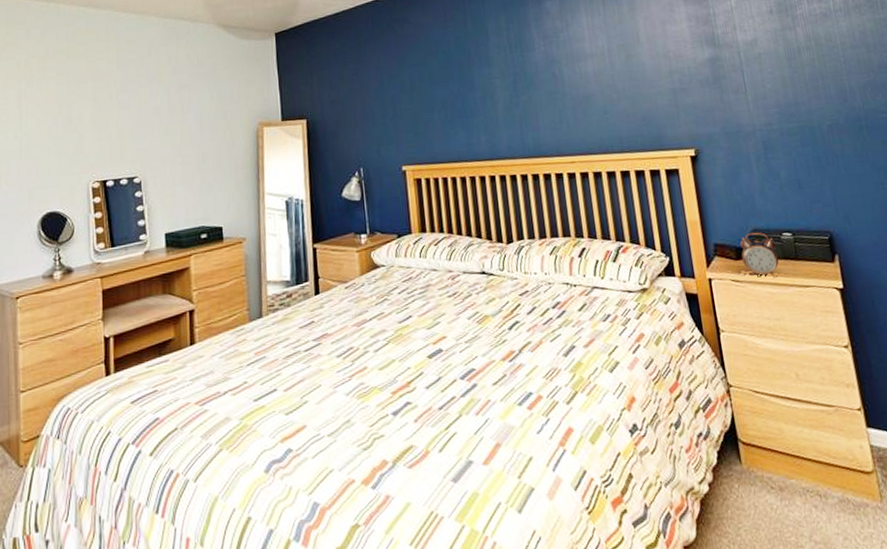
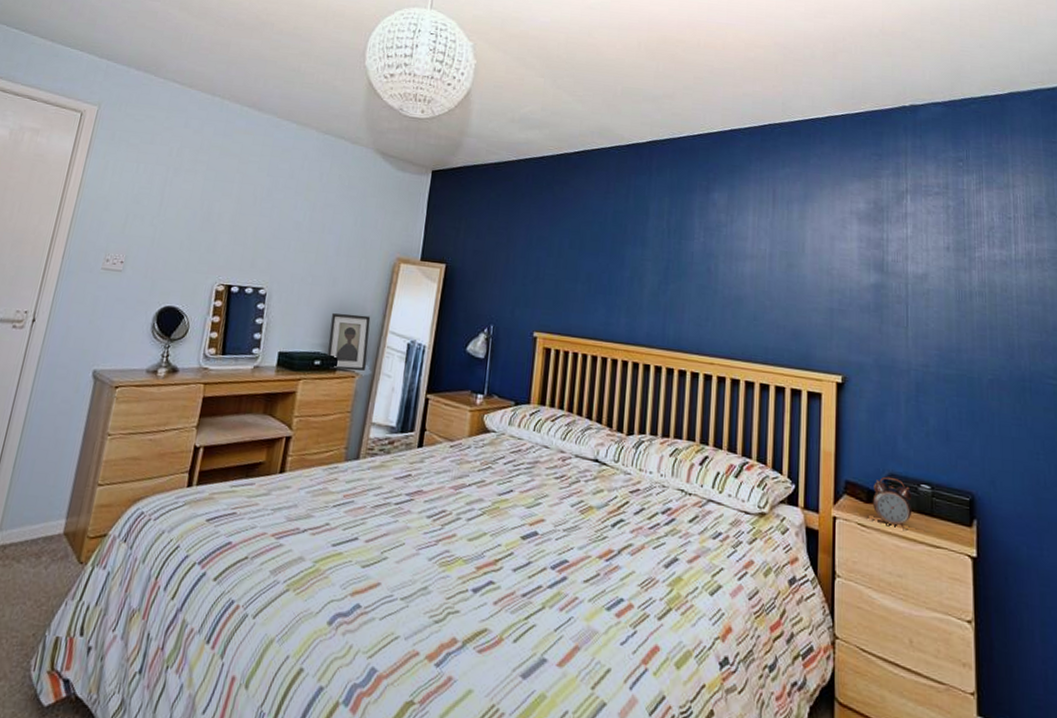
picture frame: none [207,182,251,240] -> present [327,313,371,371]

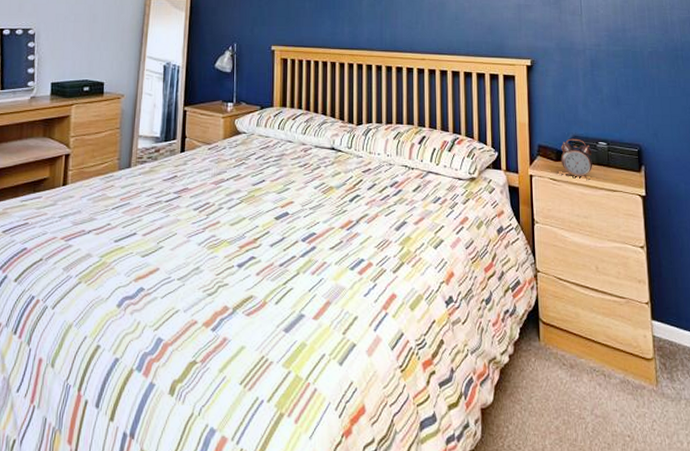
picture frame: present [327,313,371,371] -> none [94,44,130,94]

